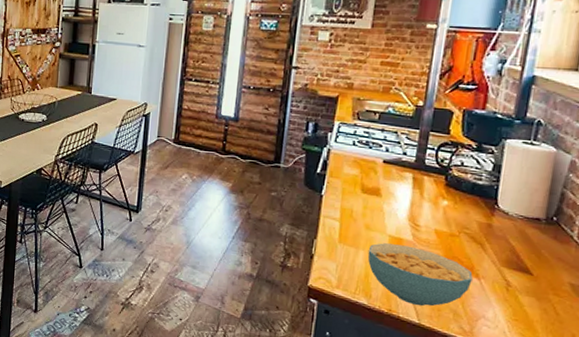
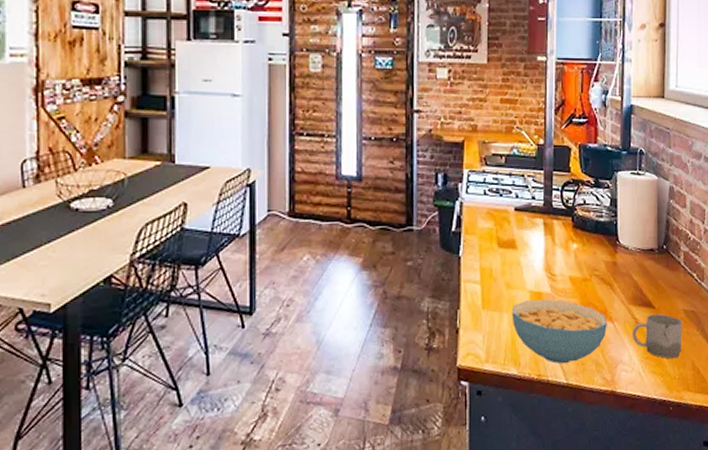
cup: none [501,280,566,328] -> present [633,314,682,359]

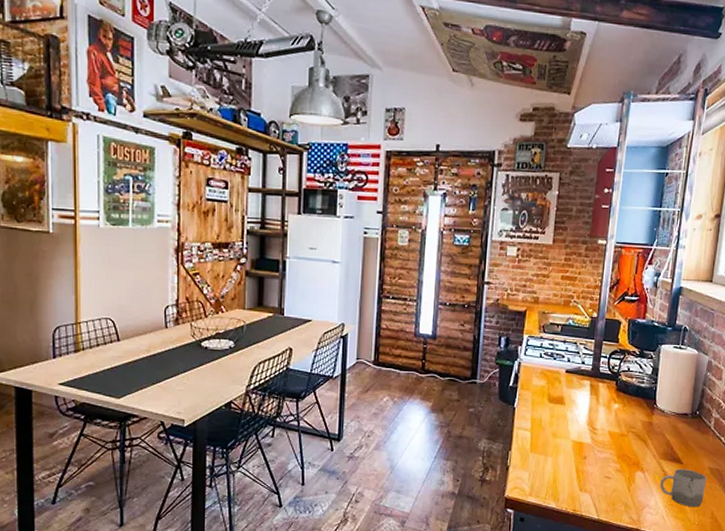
cereal bowl: present [512,299,607,364] -> none [555,448,639,503]

